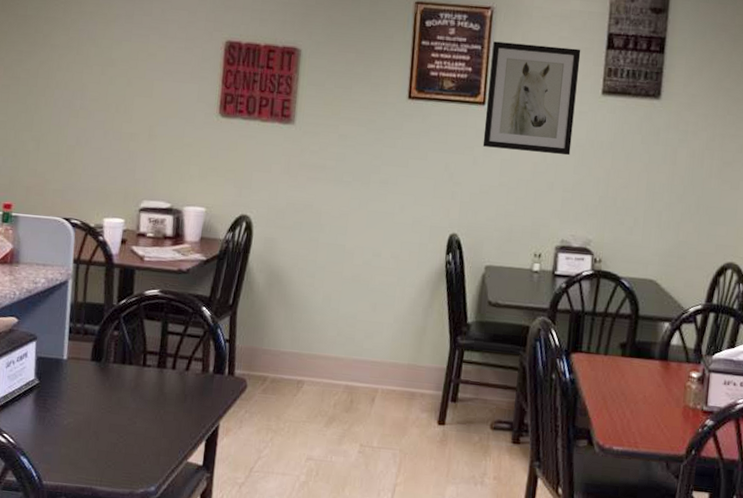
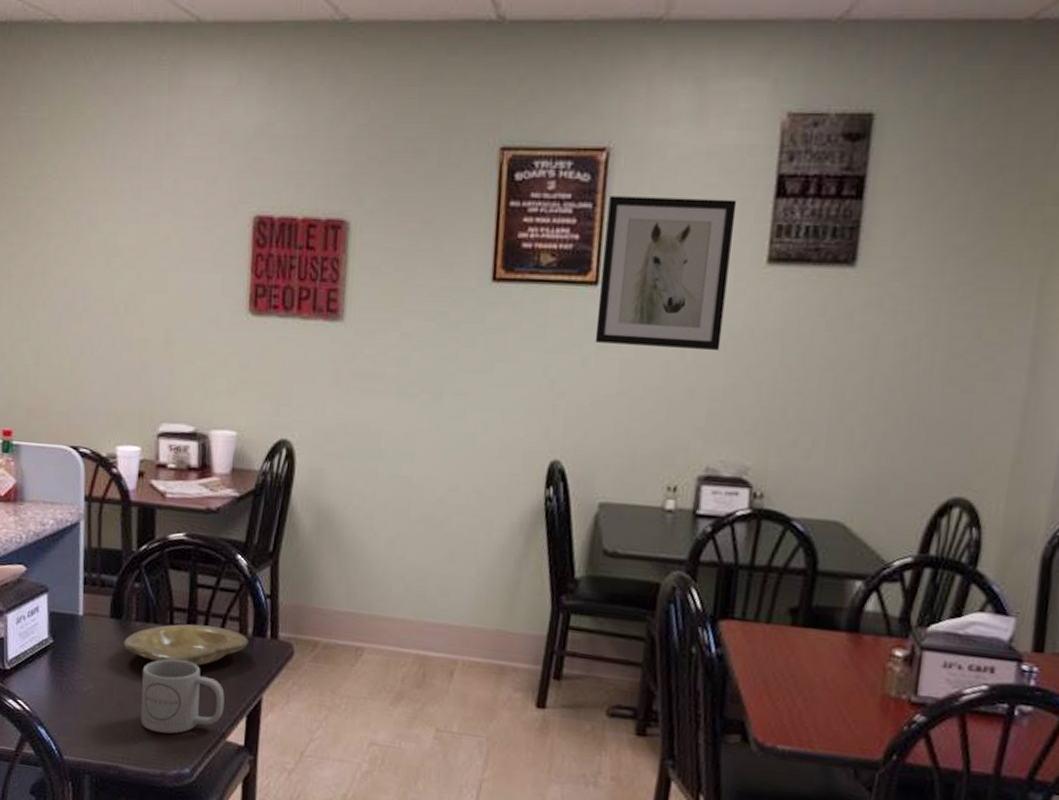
plate: none [101,364,209,399] -> present [123,624,248,666]
mug: none [114,394,188,458] -> present [140,659,225,734]

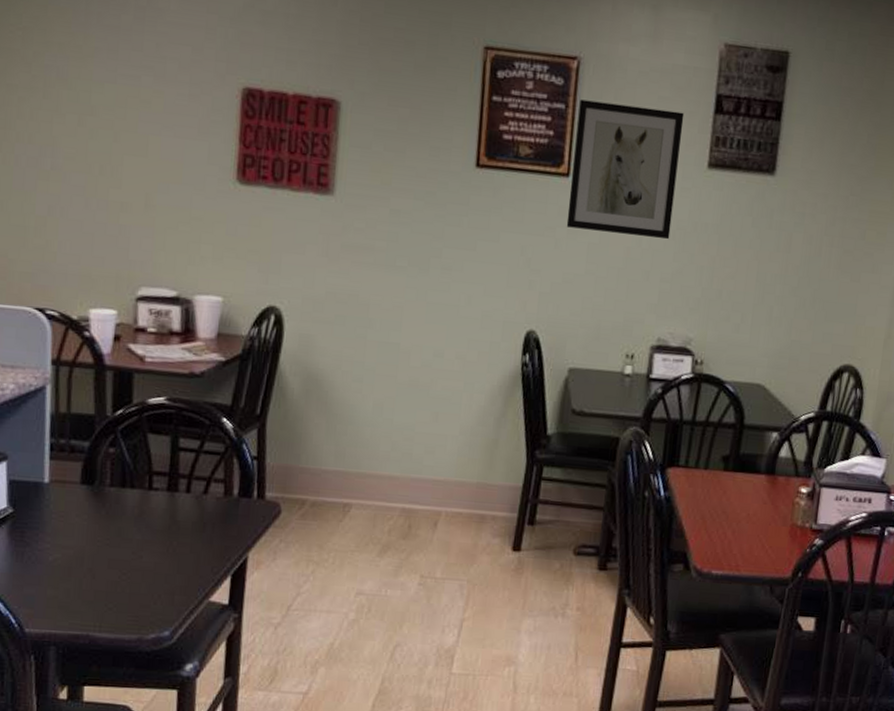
plate: present [123,624,248,666] -> none [95,487,234,529]
mug: present [140,659,225,734] -> none [115,523,208,598]

